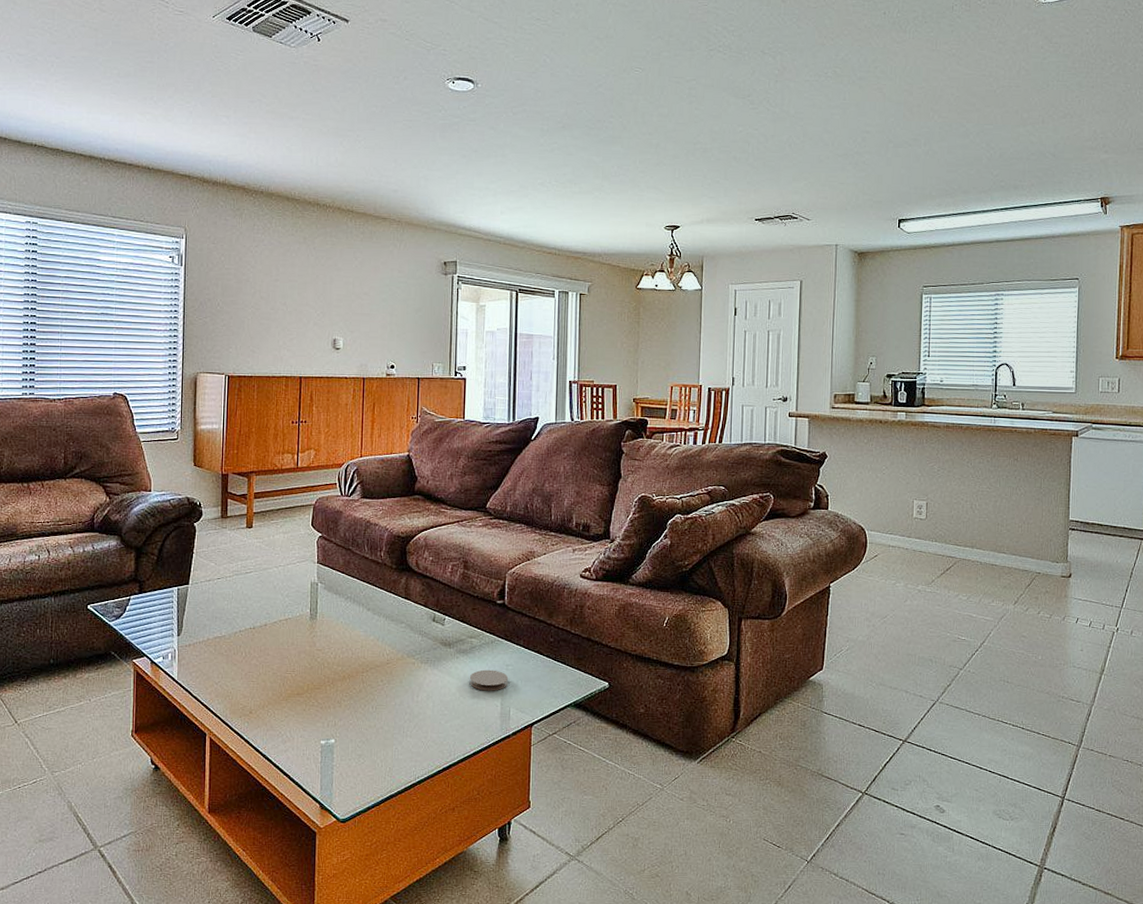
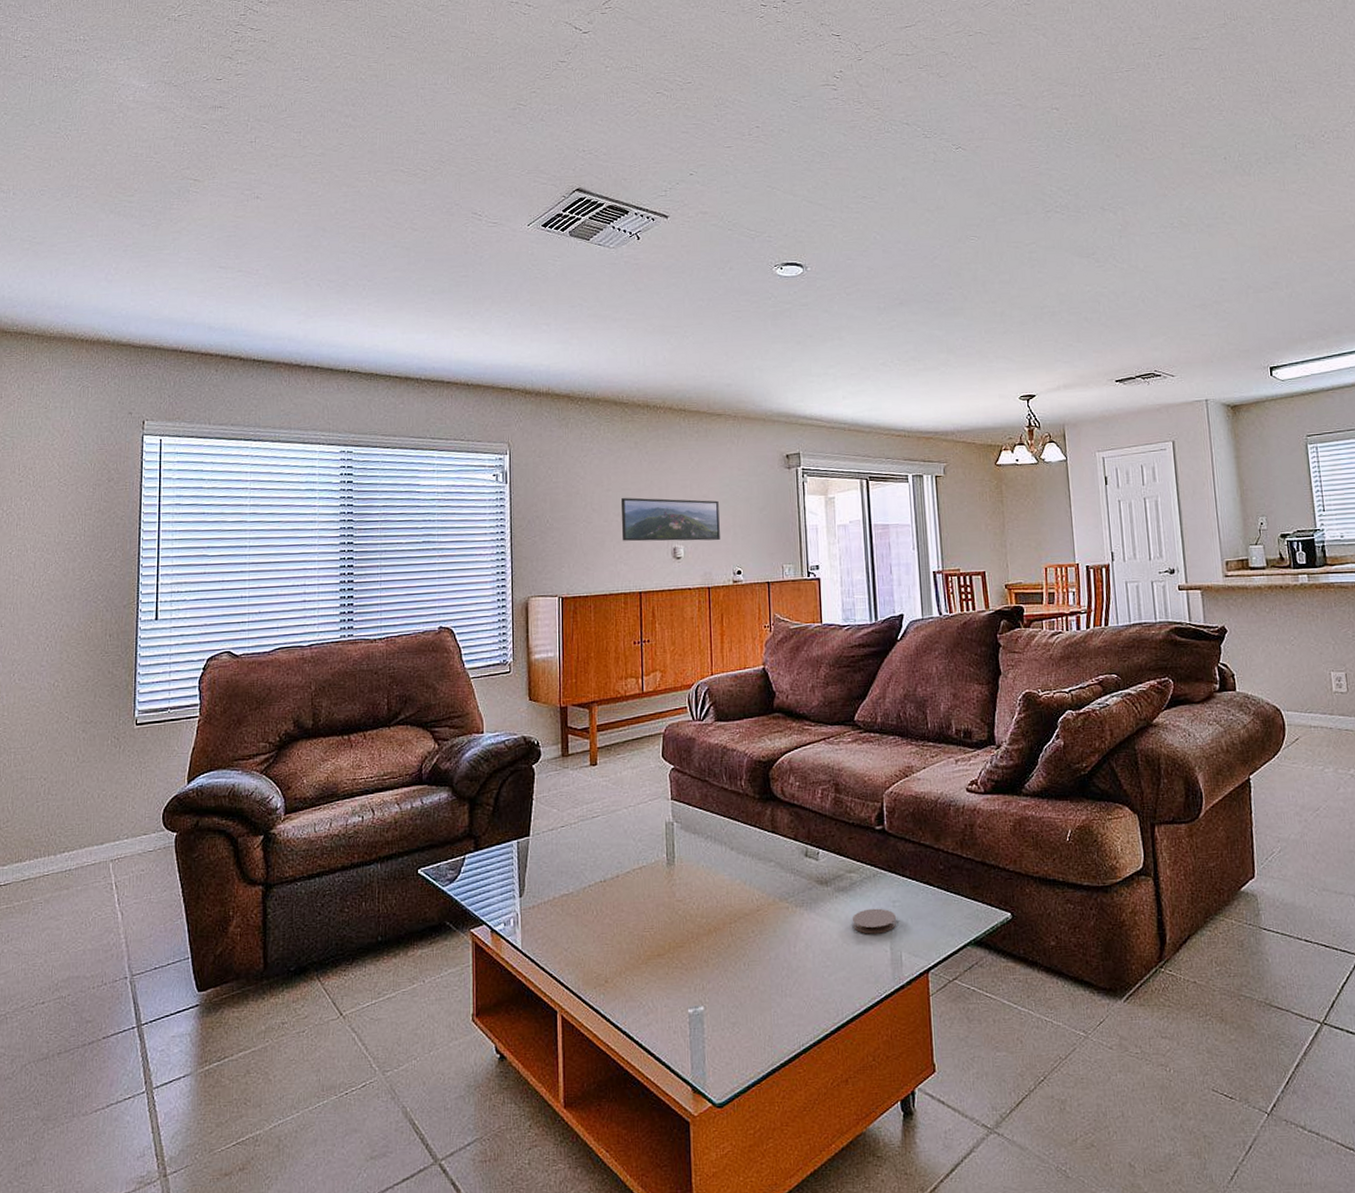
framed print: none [287,288,378,336] -> present [620,497,720,542]

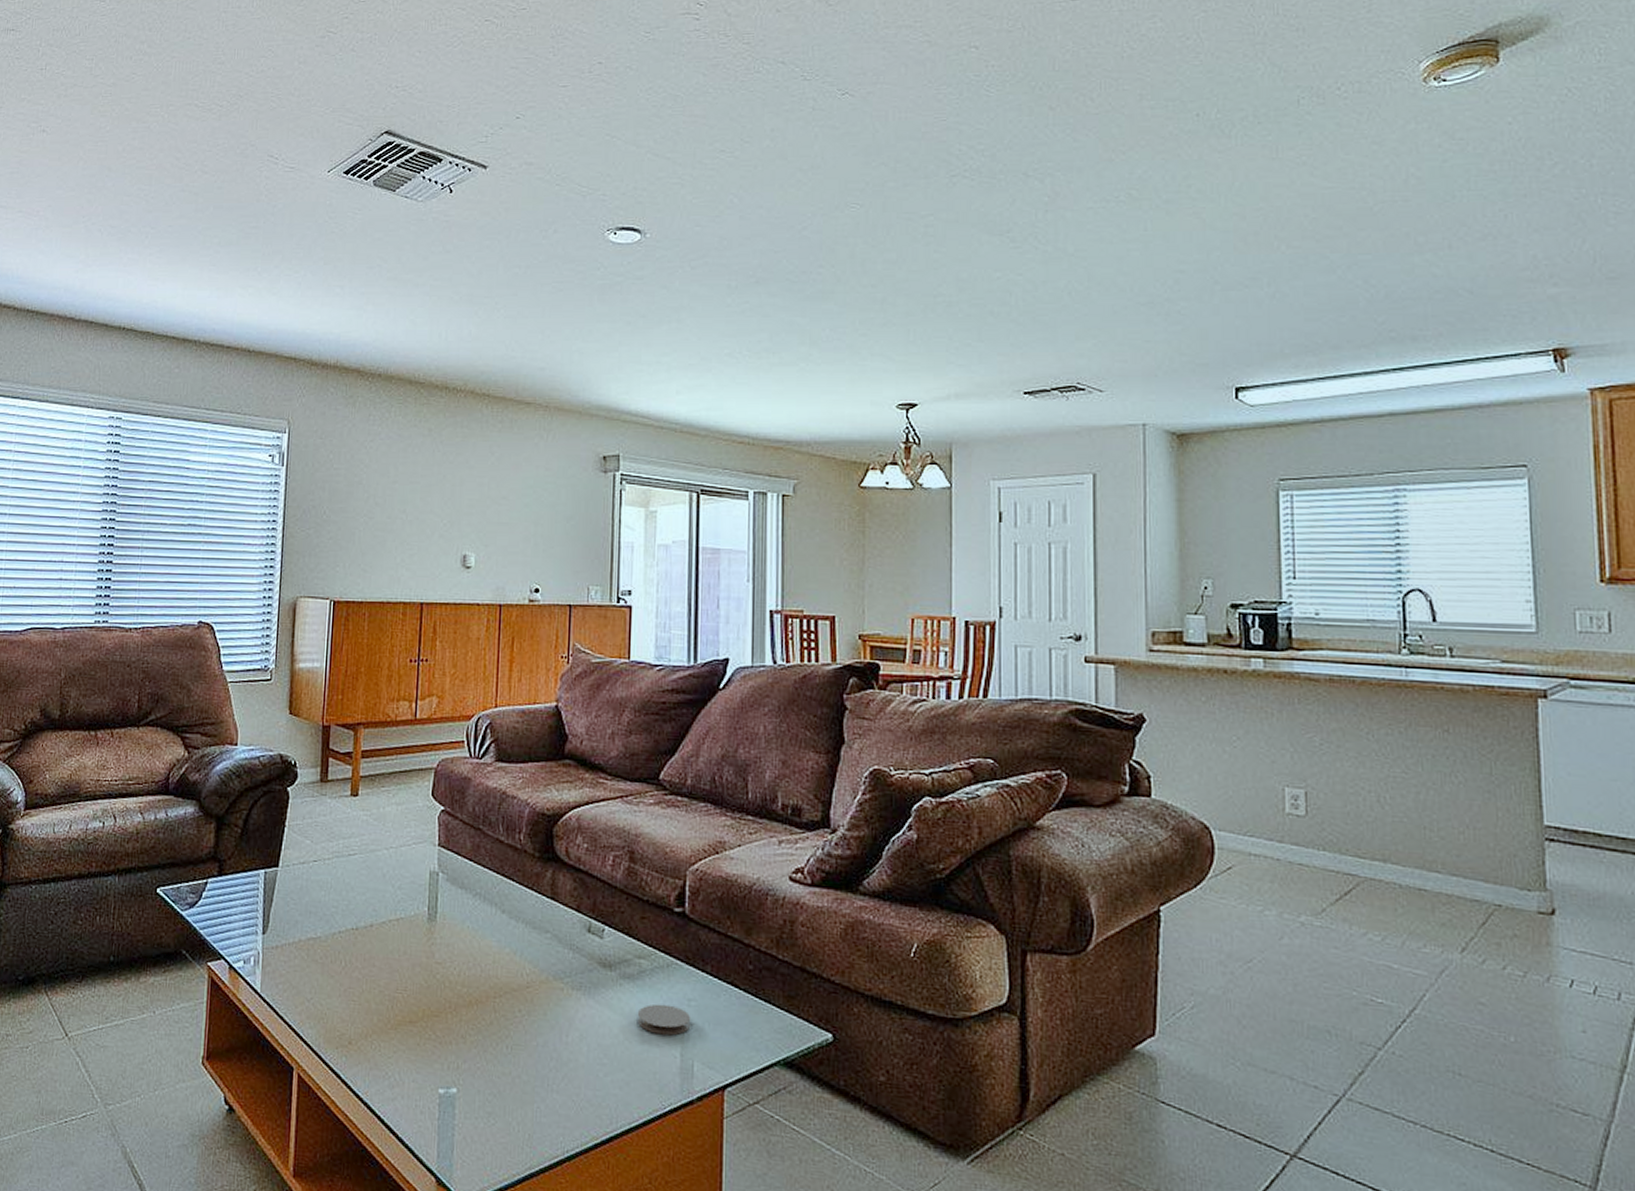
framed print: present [620,497,720,542] -> none [406,491,520,551]

